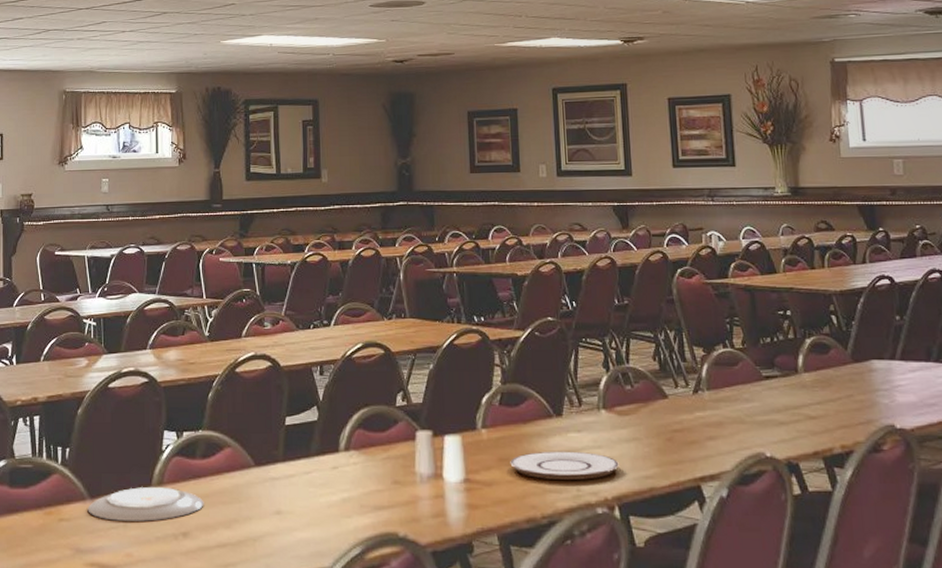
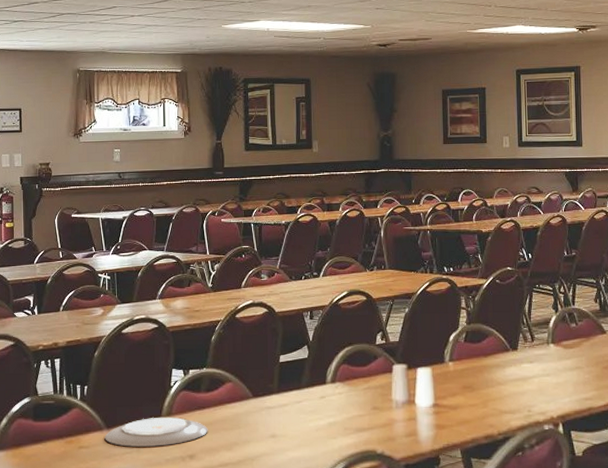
plate: present [510,451,619,480] -> none [472,379,564,403]

